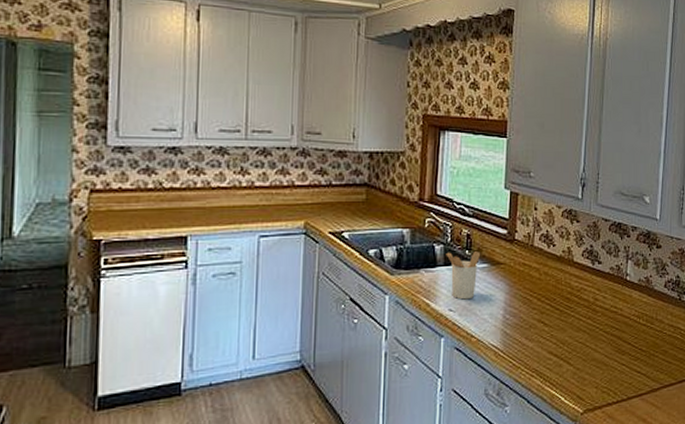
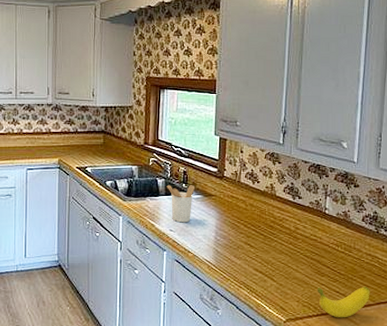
banana: none [617,362,672,403] -> present [317,286,370,318]

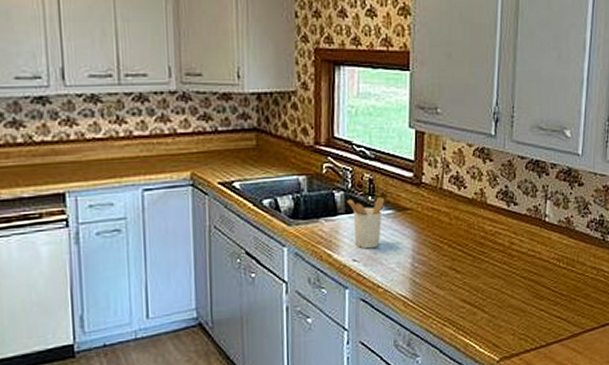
banana: present [317,286,370,318] -> none [536,306,595,349]

